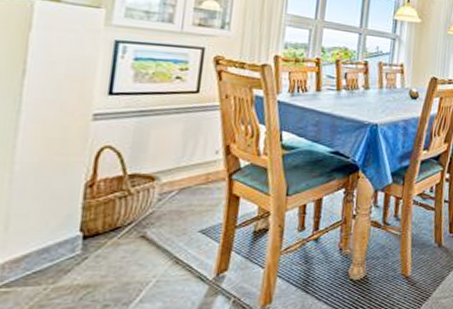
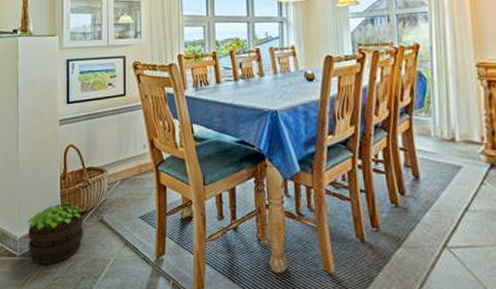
potted plant: none [16,217,118,296] -> present [27,203,84,265]

